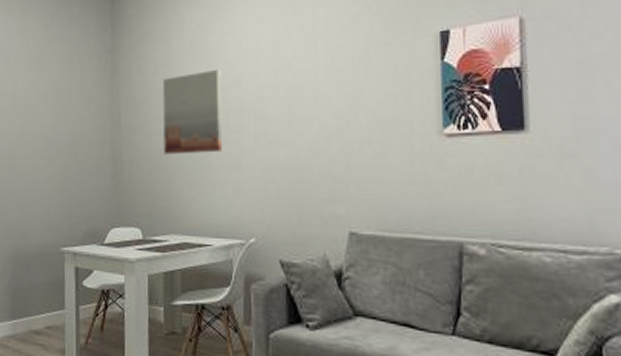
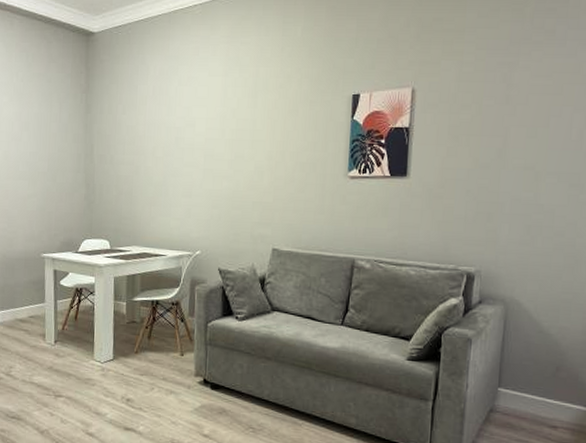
wall art: present [162,69,222,155] -> none [128,113,179,182]

